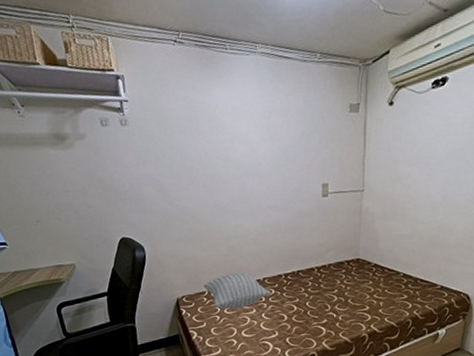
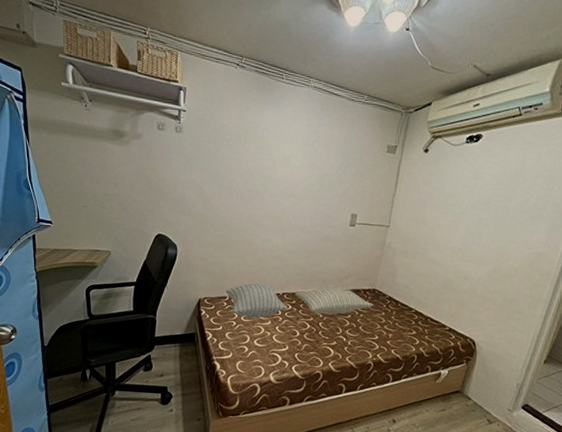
pillow: none [276,263,359,293] -> present [295,287,373,314]

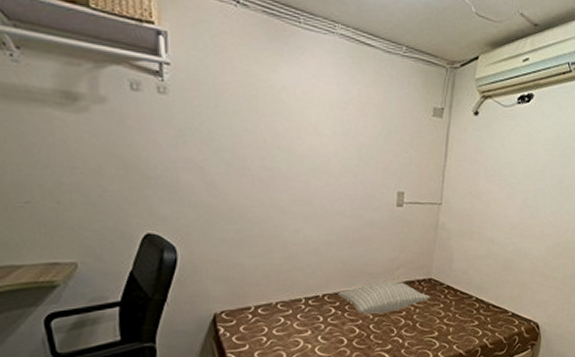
pillow: present [226,283,288,318] -> none [249,285,331,330]

